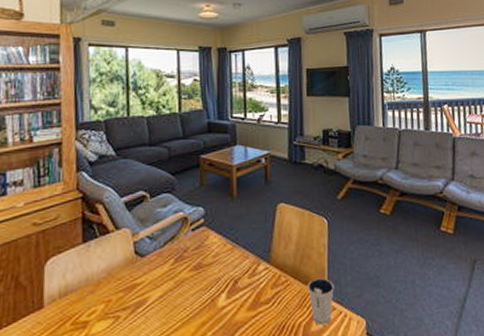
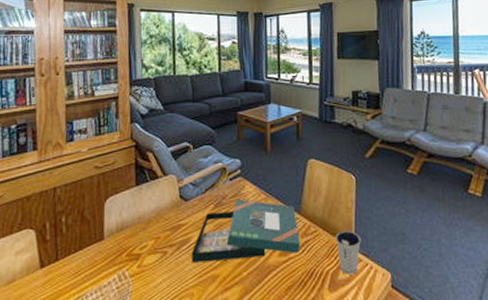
board game: none [149,251,271,326] -> present [192,199,301,262]

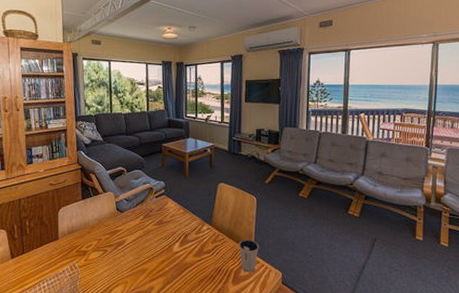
board game: present [192,199,301,262] -> none [126,212,211,259]

